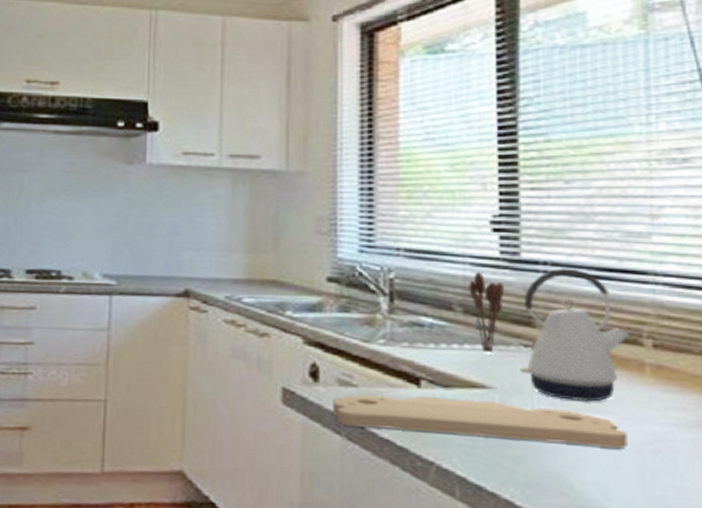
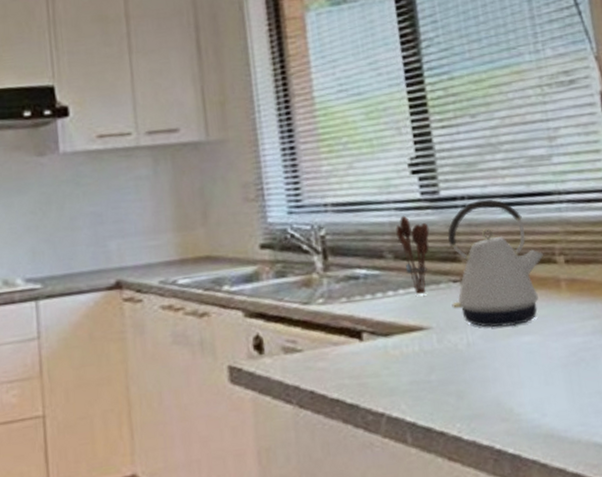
cutting board: present [333,394,628,449] -> none [280,337,555,394]

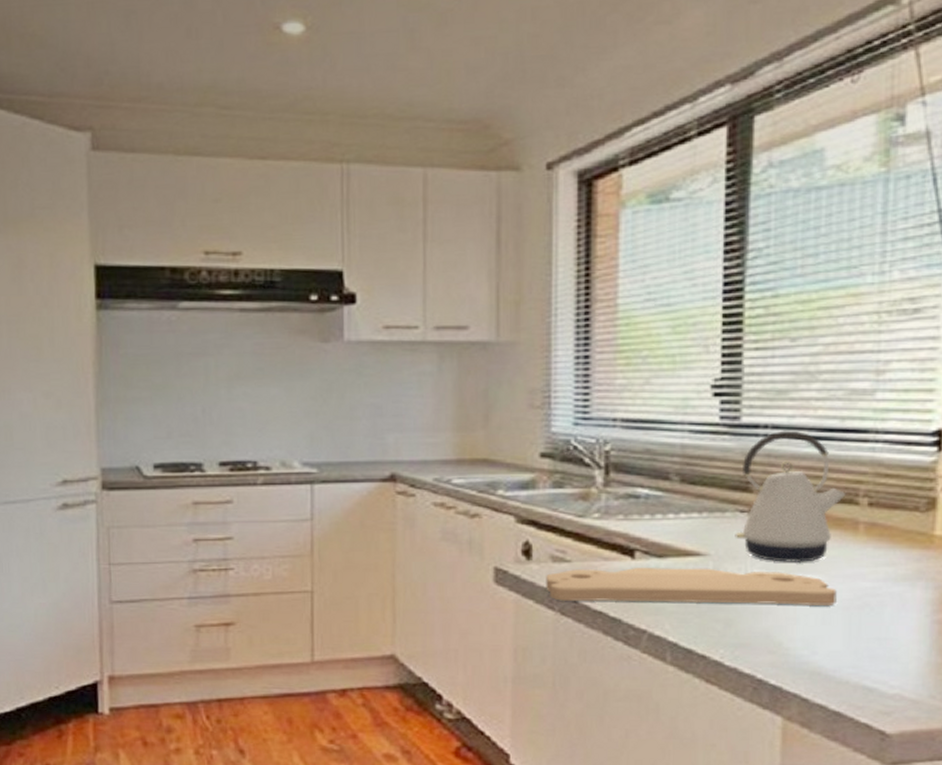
cutting board: none [280,337,555,394] -> present [546,568,837,605]
utensil holder: present [395,215,430,296] -> none [687,438,723,522]

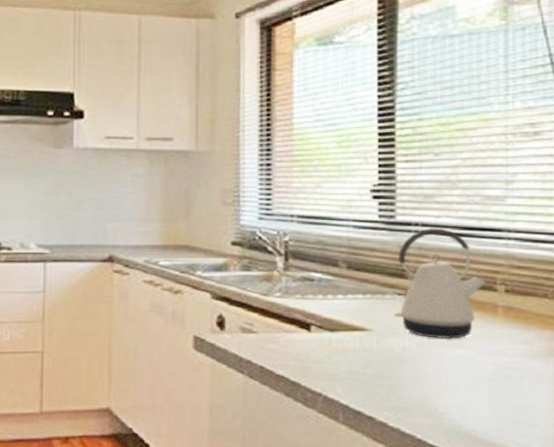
cutting board: present [546,568,837,605] -> none [237,339,482,376]

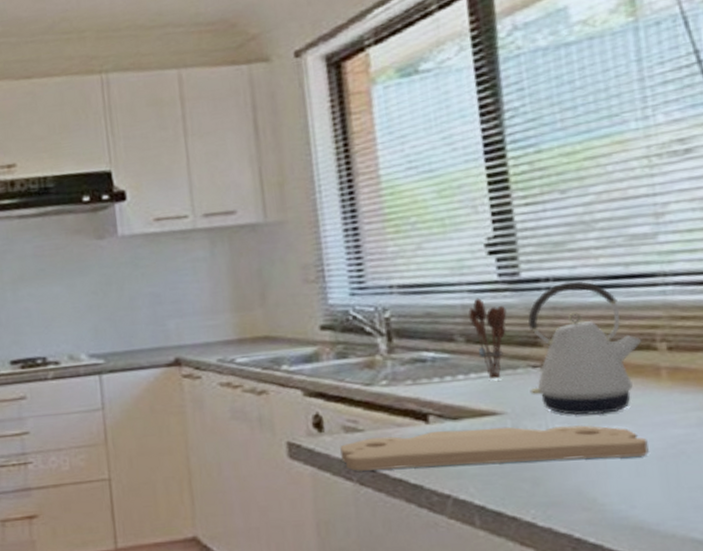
cutting board: none [237,339,482,376] -> present [340,425,649,471]
utensil holder: none [352,233,382,303] -> present [468,297,507,381]

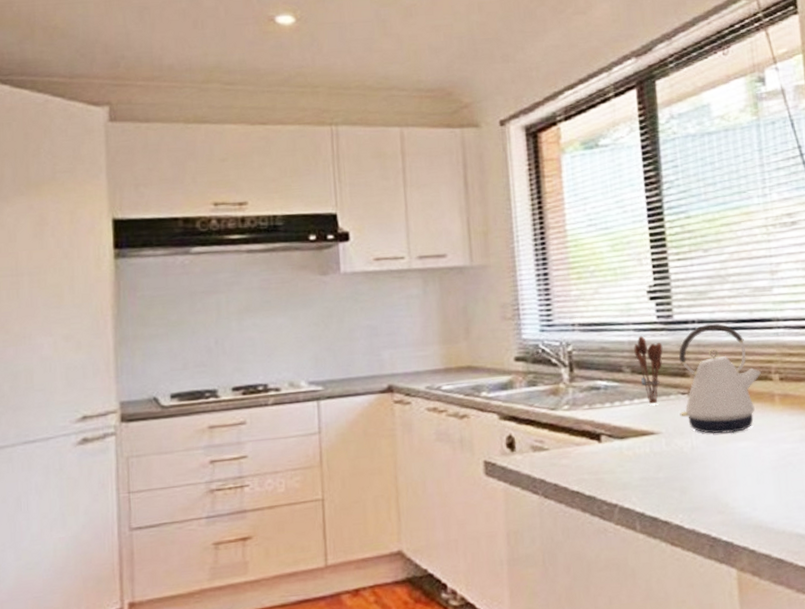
cutting board: present [340,425,649,471] -> none [529,442,766,486]

